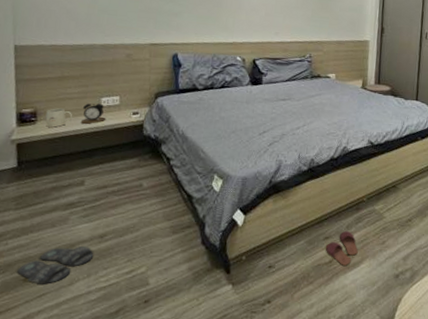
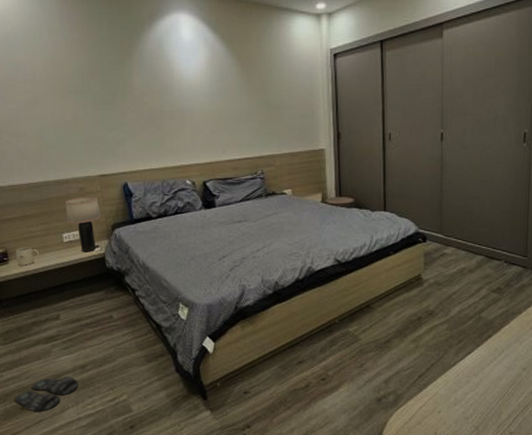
alarm clock: present [80,101,105,124] -> none [47,238,69,260]
table lamp: none [108,63,146,119] -> present [64,196,102,252]
slippers: present [325,230,358,266] -> none [300,354,335,390]

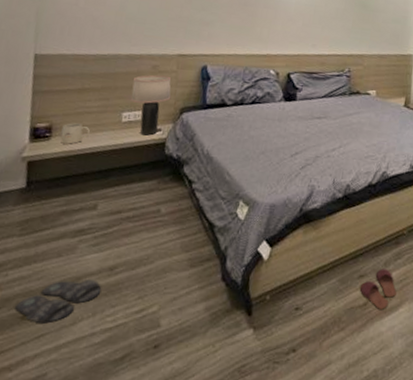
slippers: none [300,354,335,390] -> present [359,267,397,310]

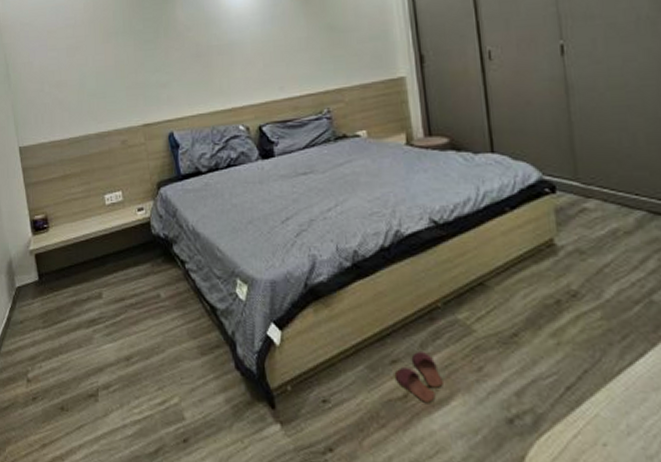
slippers: present [15,278,101,324] -> none [54,369,122,415]
mug: present [60,123,91,145] -> none [56,211,81,233]
table lamp: present [130,75,172,136] -> none [106,149,146,216]

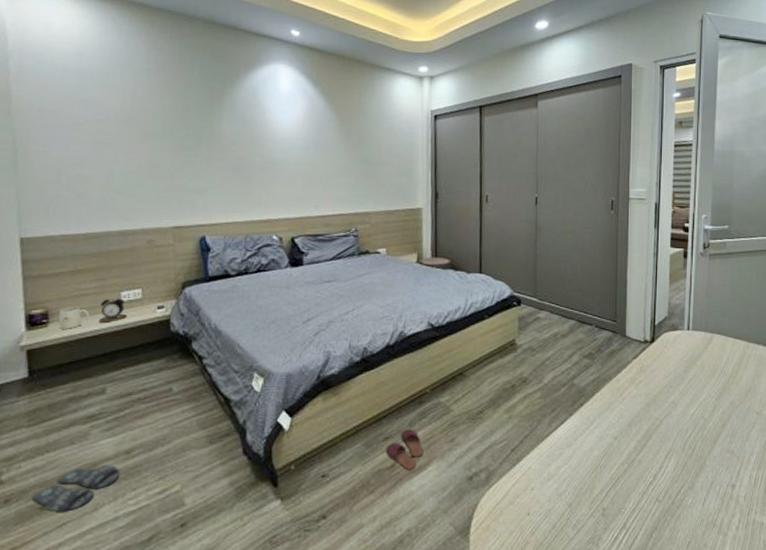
slippers: none [54,369,122,415] -> present [33,464,119,512]
mug: none [56,211,81,233] -> present [58,307,90,329]
alarm clock: none [88,200,111,226] -> present [98,296,126,323]

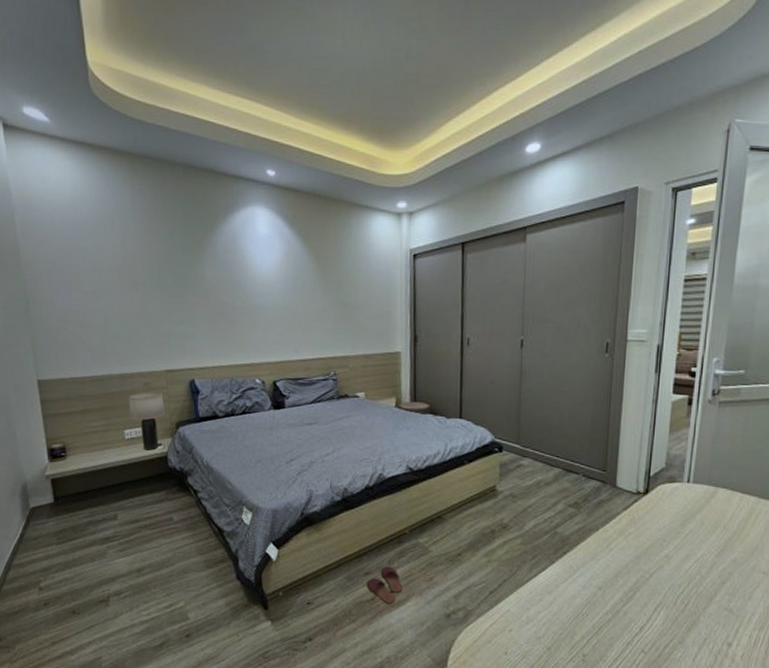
slippers: present [33,464,119,512] -> none [66,579,133,617]
mug: present [58,307,90,329] -> none [74,442,100,462]
alarm clock: present [98,296,126,323] -> none [107,434,130,458]
table lamp: none [128,250,171,314] -> present [128,392,166,450]

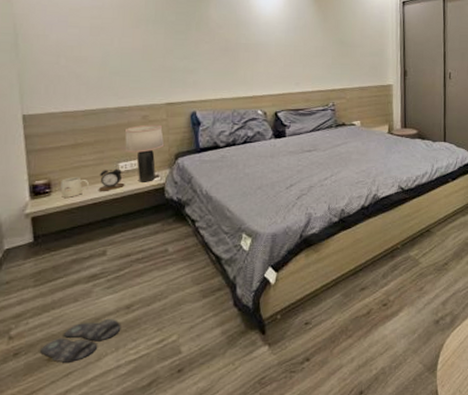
slippers: none [66,579,133,617] -> present [40,318,120,363]
mug: none [74,442,100,462] -> present [60,177,90,198]
alarm clock: none [107,434,130,458] -> present [98,167,124,191]
slippers: present [366,565,403,604] -> none [362,279,396,316]

